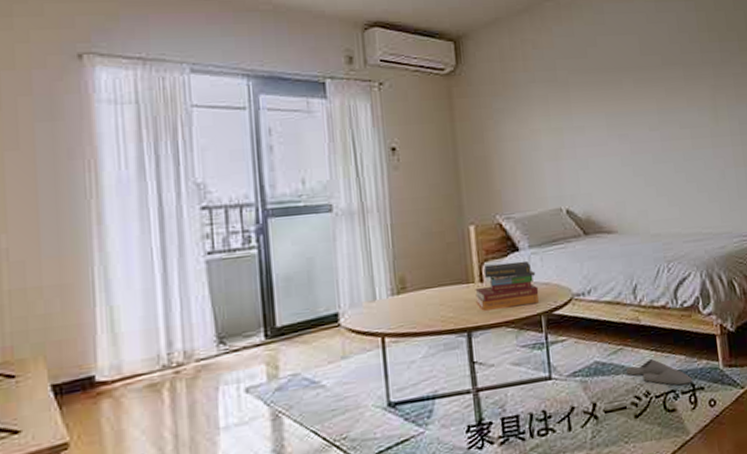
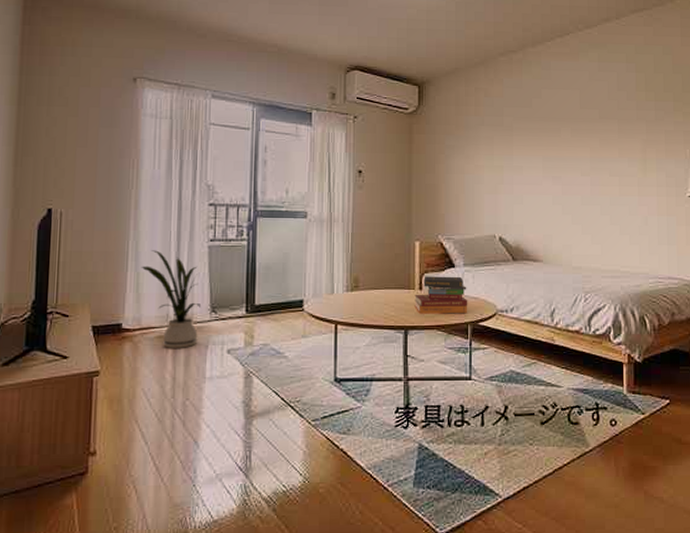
house plant: none [114,274,204,399] -> present [141,250,200,348]
slippers: present [626,358,693,386] -> none [538,375,597,403]

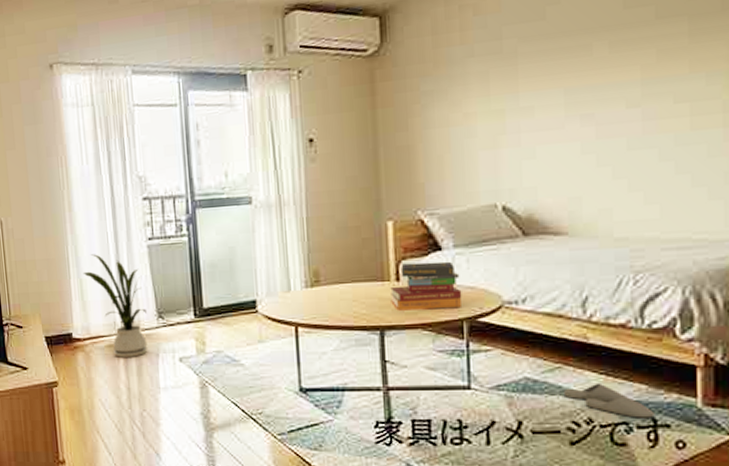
slippers: none [538,375,597,403] -> present [564,382,655,418]

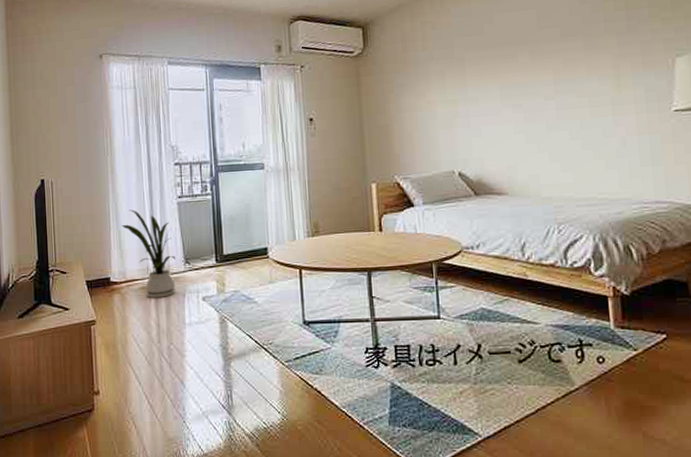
books: present [390,261,462,311] -> none [375,215,431,255]
slippers: present [564,382,655,418] -> none [512,311,580,339]

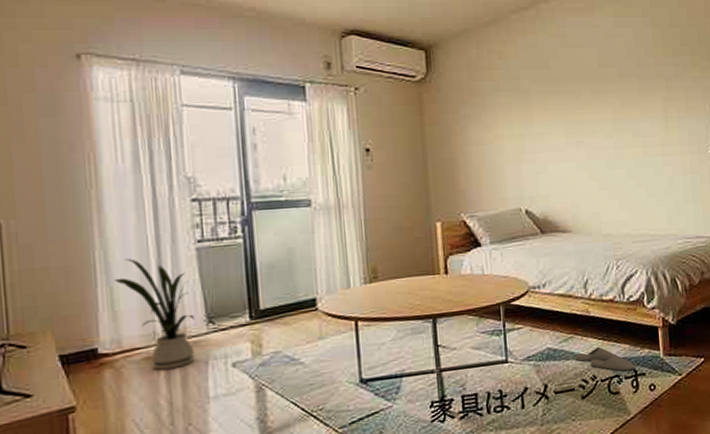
slippers: none [512,311,580,339] -> present [576,346,635,371]

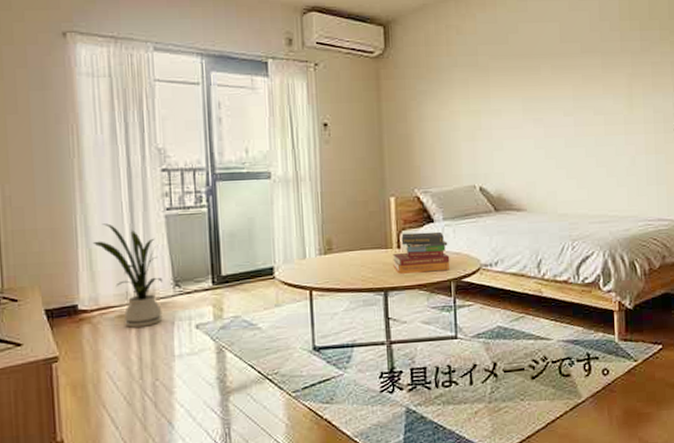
books: none [440,255,499,300] -> present [393,231,450,274]
slippers: present [576,346,635,371] -> none [527,327,588,354]

